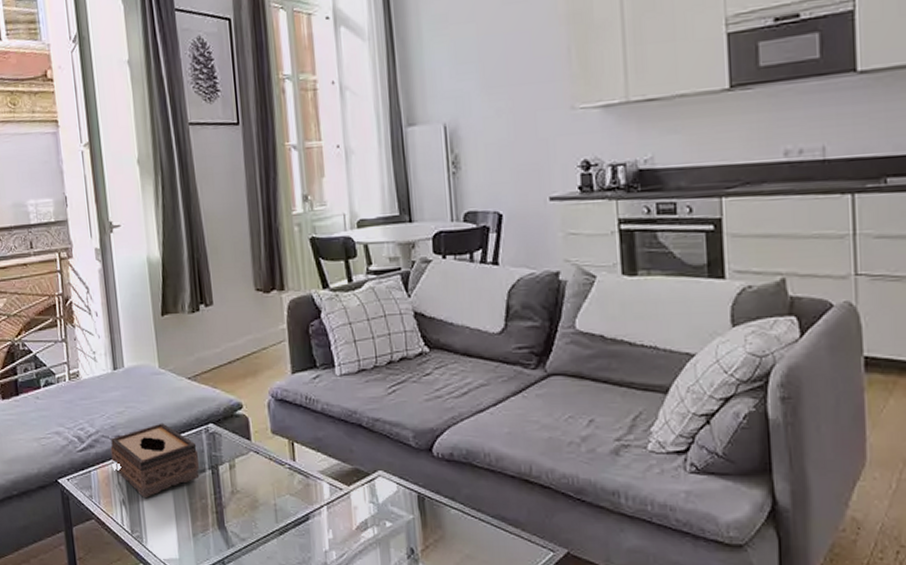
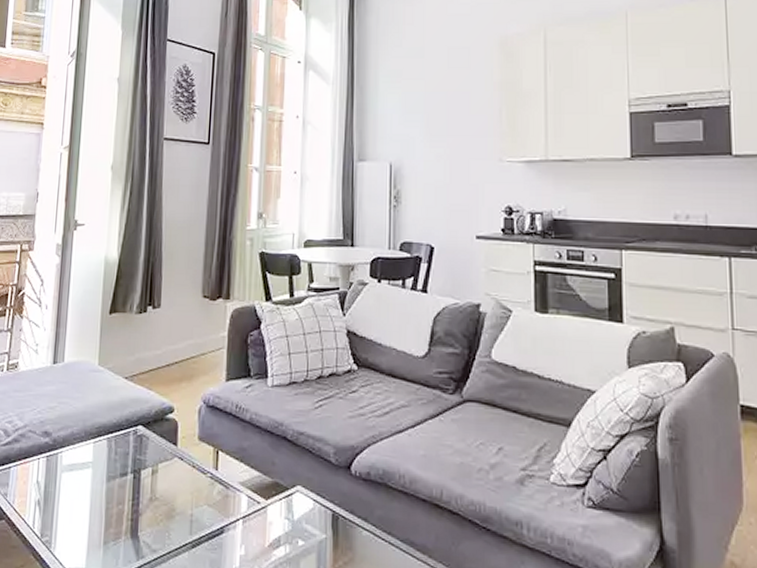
tissue box: present [110,423,200,499] -> none [34,421,123,501]

